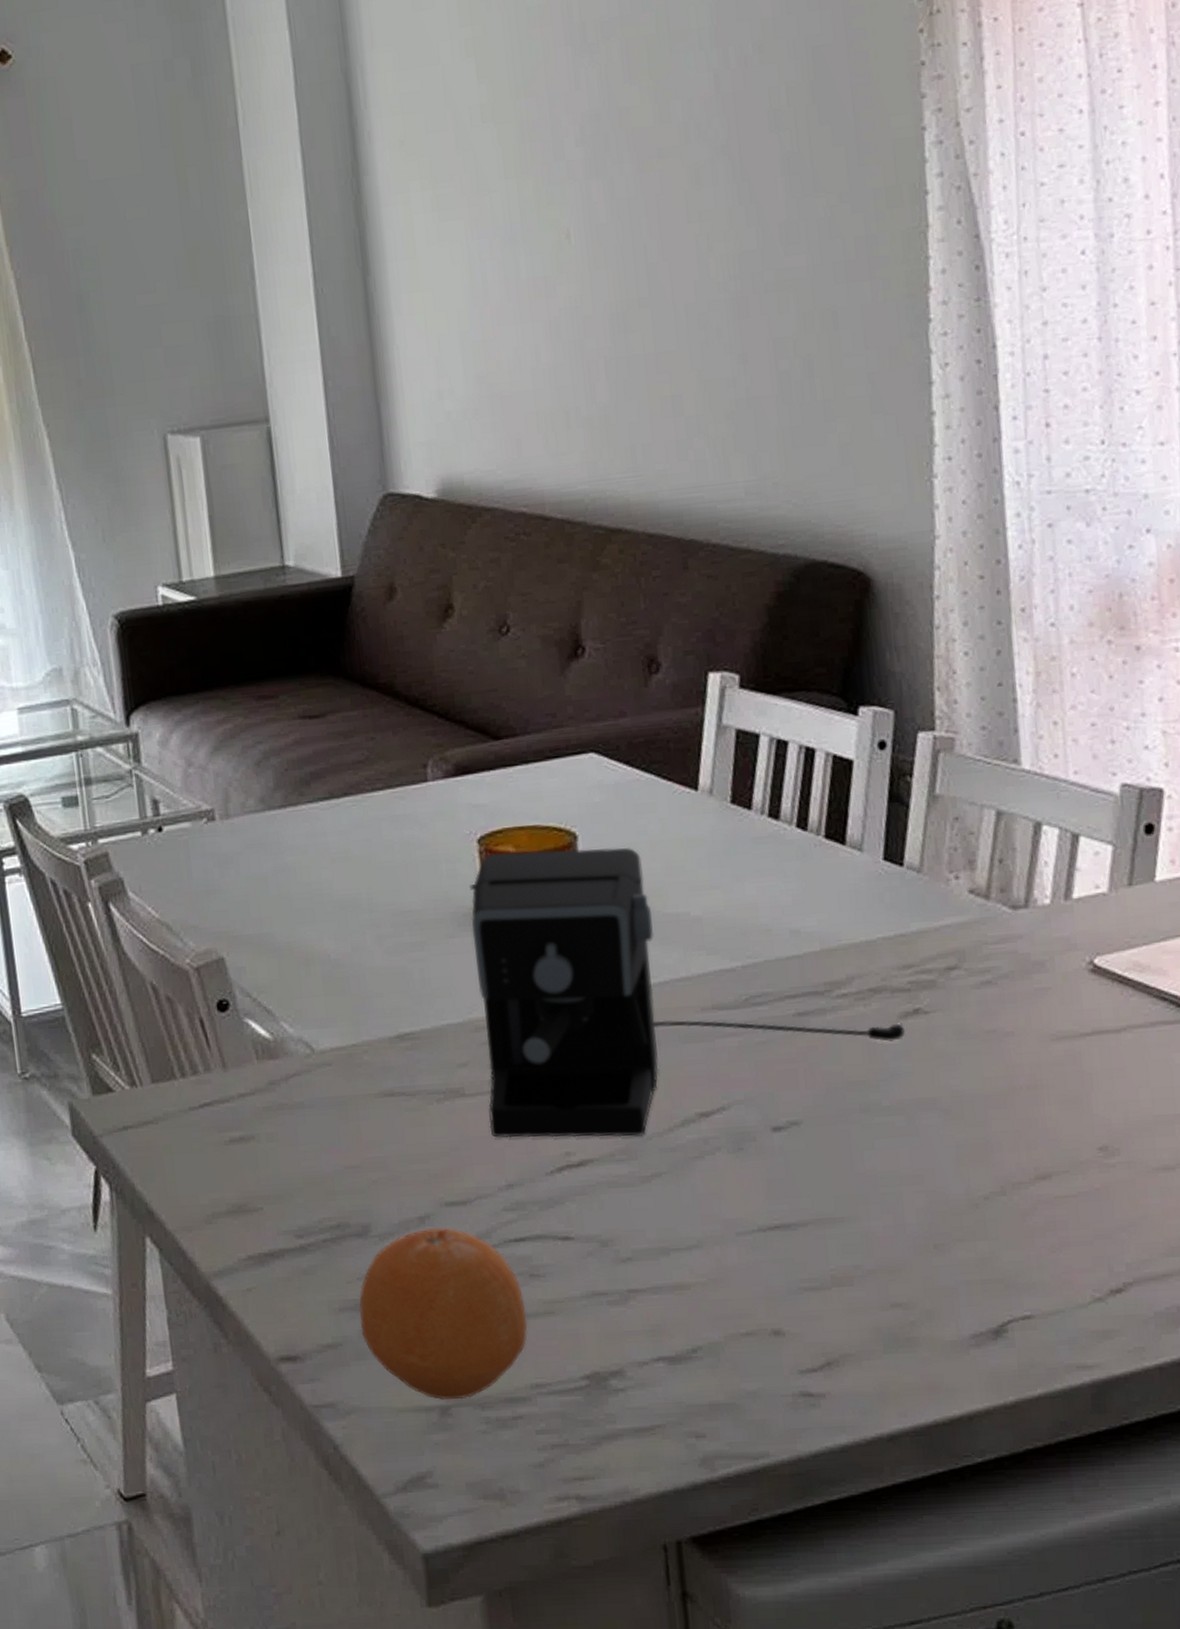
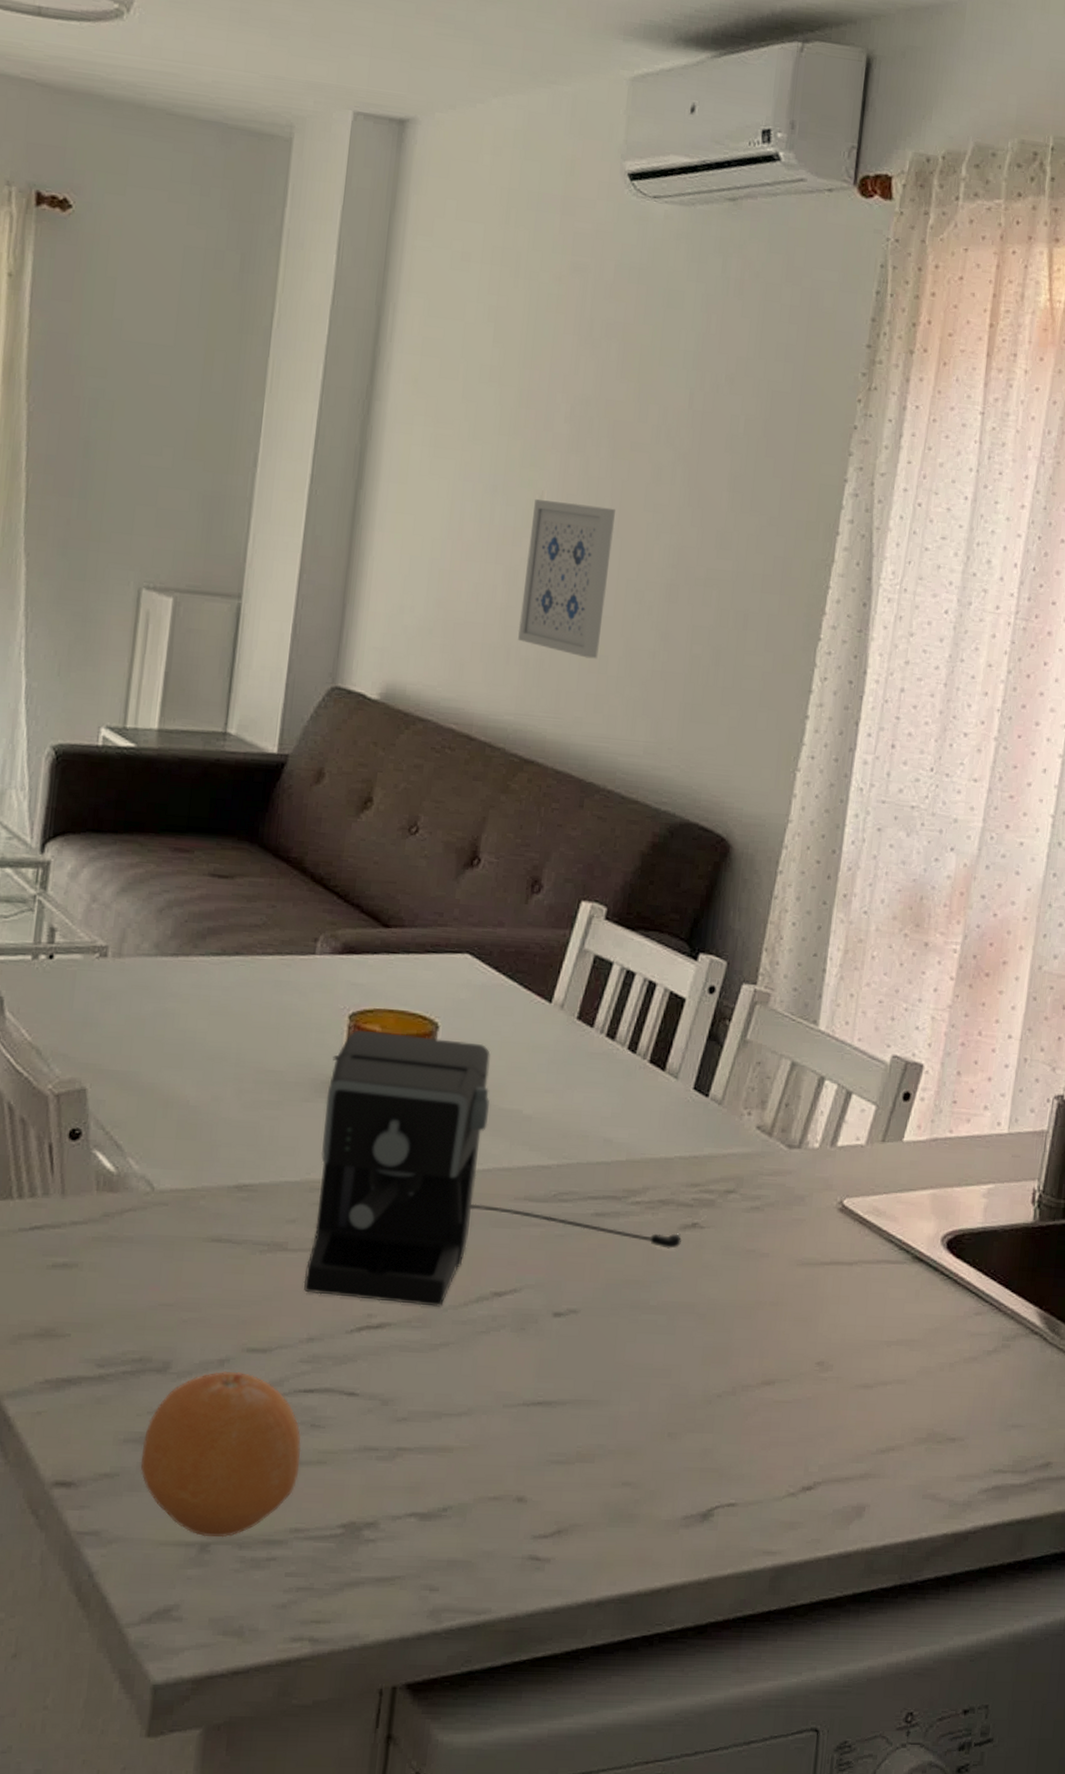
wall art: none [561,228,670,403] -> present [518,499,615,659]

